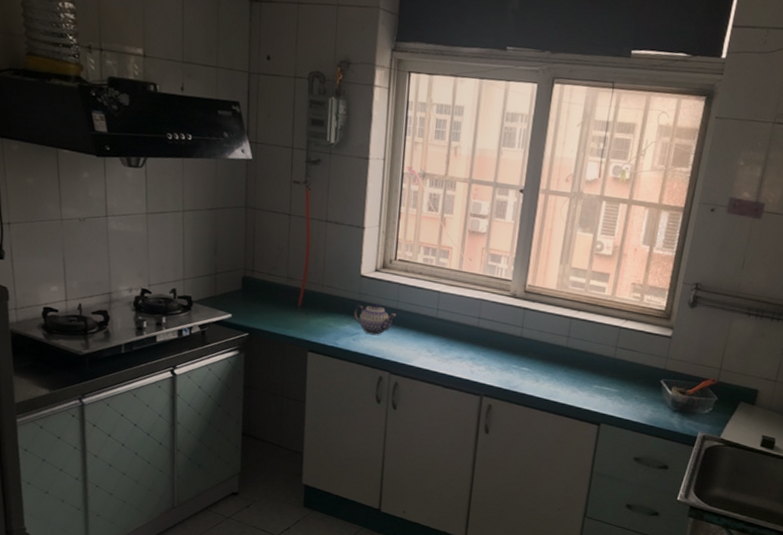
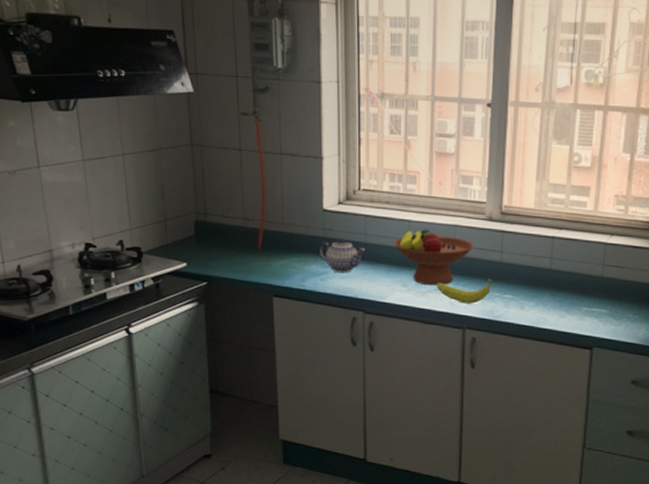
fruit bowl: none [423,300,497,354] -> present [394,229,474,286]
fruit: none [459,351,511,373] -> present [437,279,492,304]

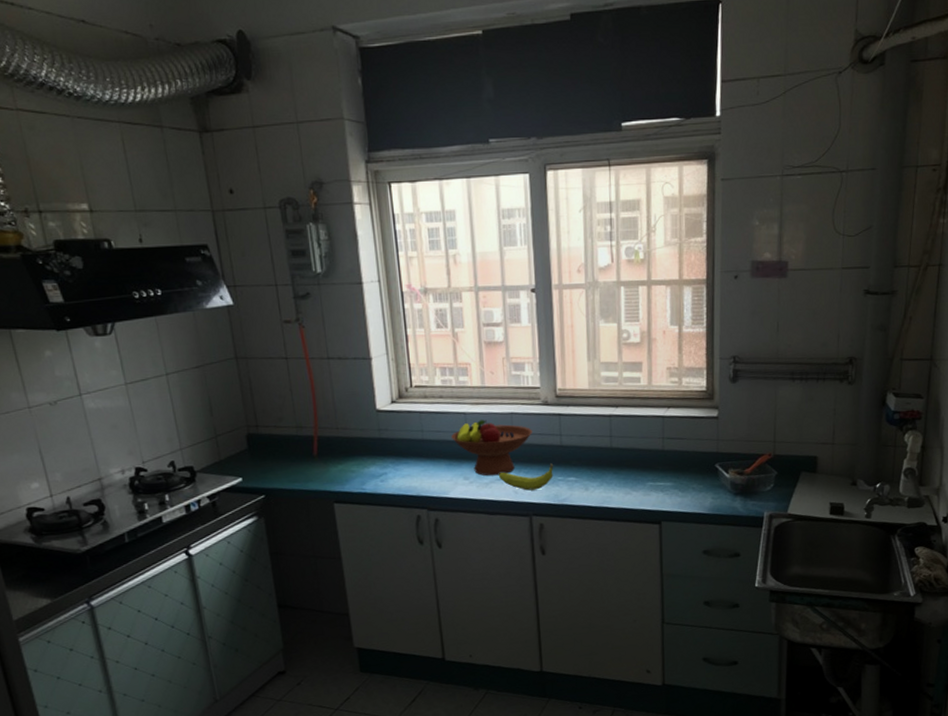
teapot: present [318,238,365,272] -> none [375,436,423,472]

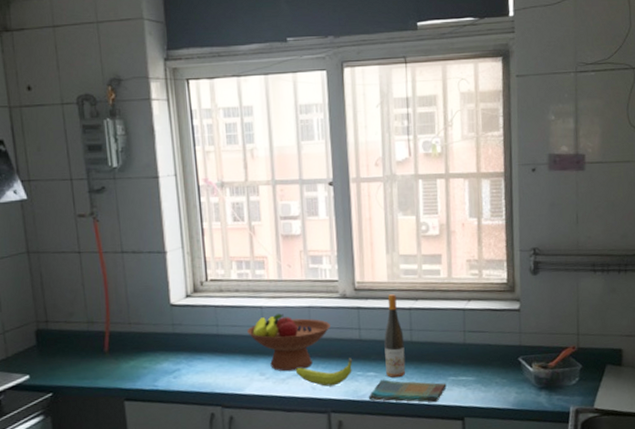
dish towel: none [568,484,645,507] -> present [368,379,447,403]
wine bottle: none [584,401,606,483] -> present [384,294,406,378]

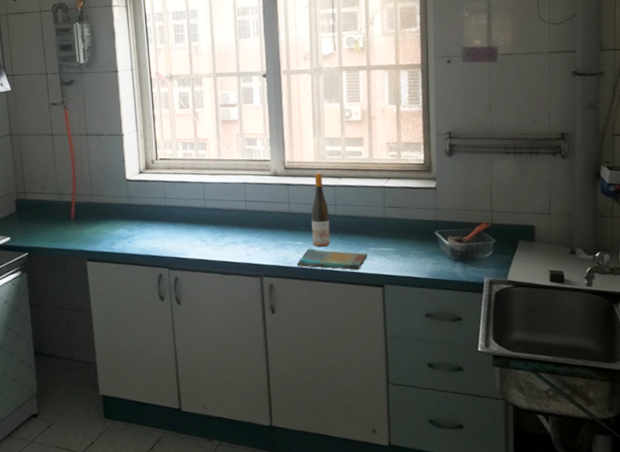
fruit bowl: present [247,313,330,372] -> none [191,188,263,240]
fruit: present [296,358,353,387] -> none [233,228,283,253]

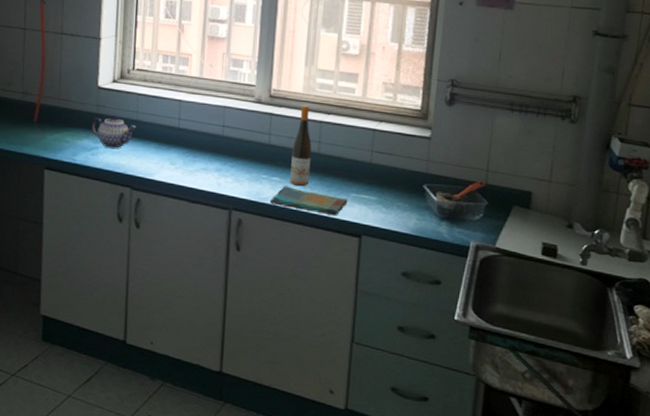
teapot: none [124,203,166,234] -> present [91,114,136,148]

